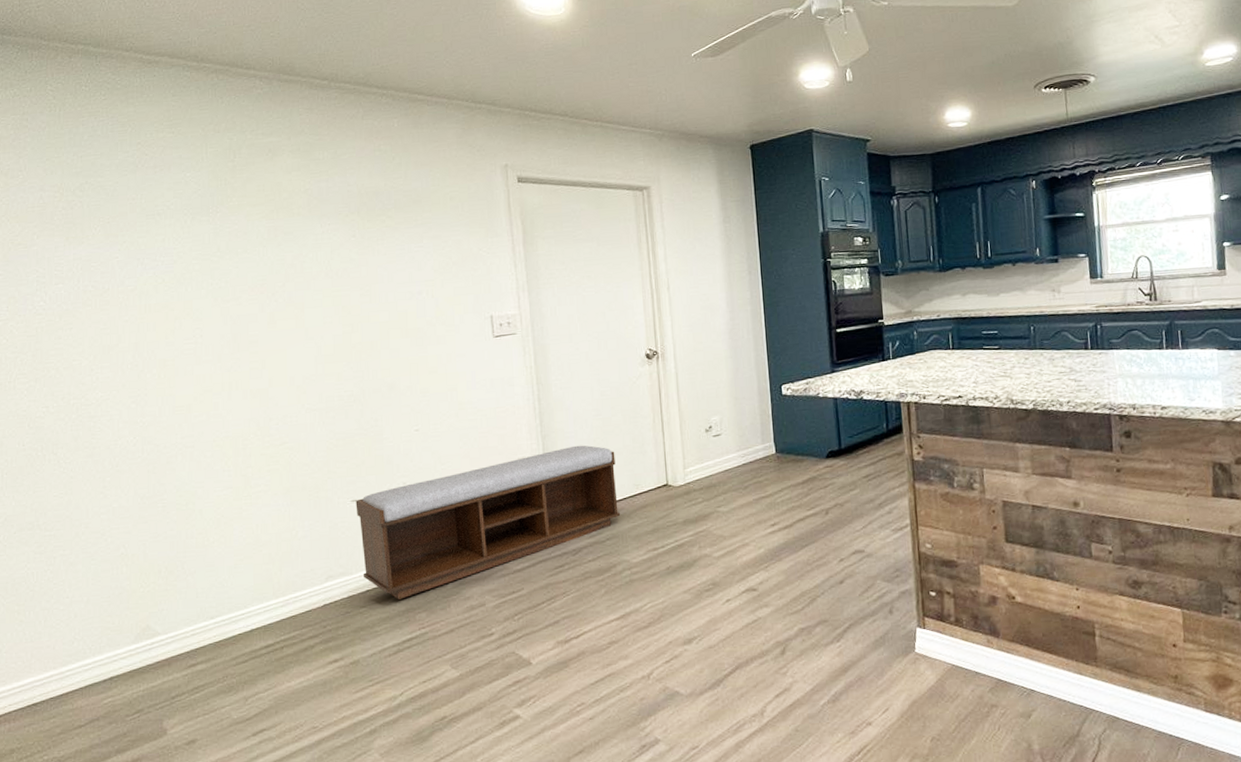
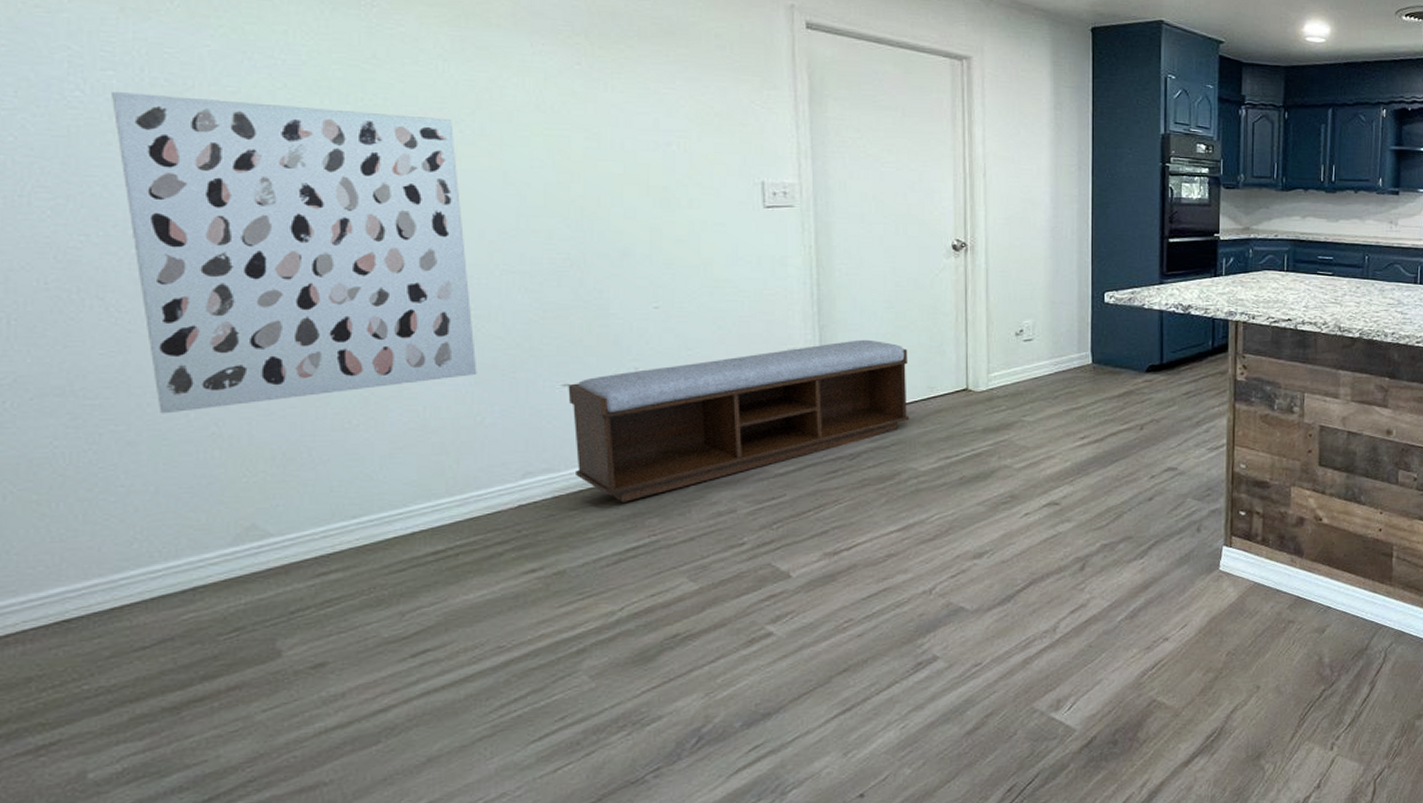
wall art: none [61,292,292,540] -> present [112,92,477,414]

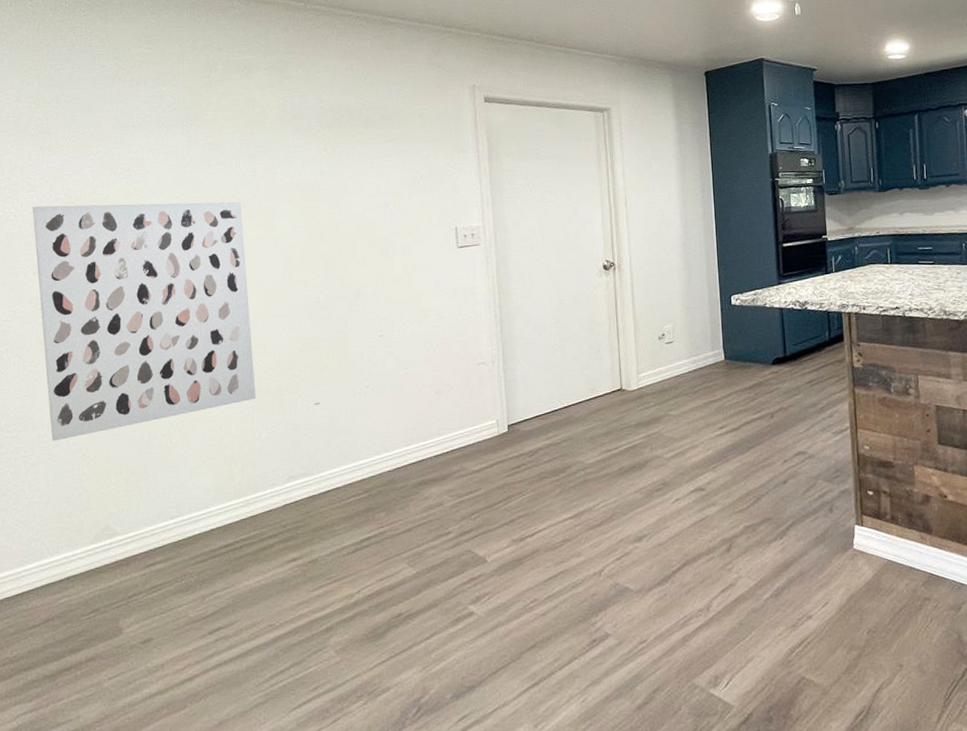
bench: present [568,339,910,502] -> none [319,351,576,500]

